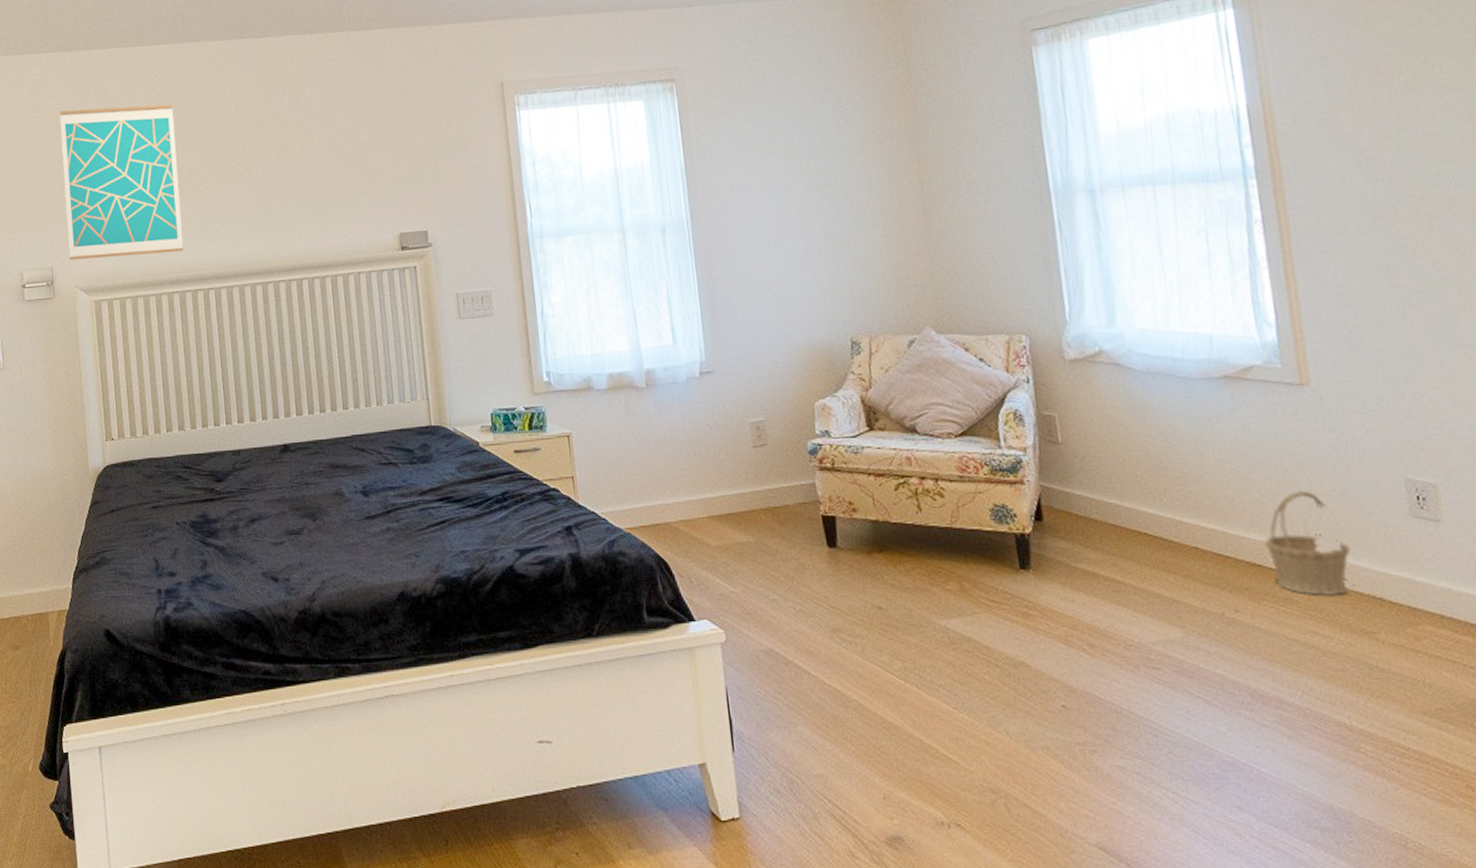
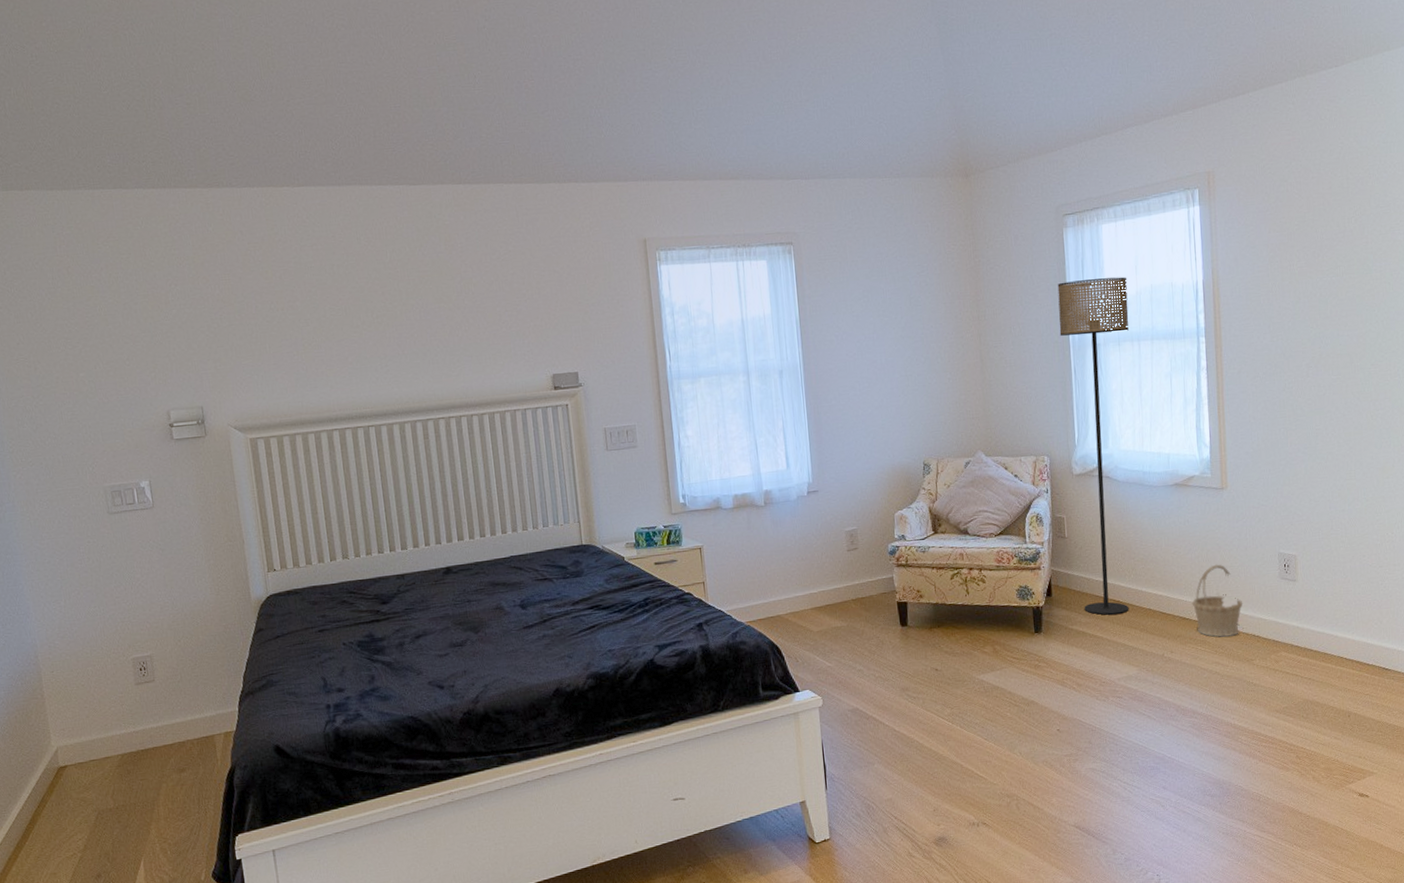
wall art: present [60,104,184,260] -> none [203,246,342,399]
floor lamp: none [1027,103,1164,552] -> present [1057,277,1129,615]

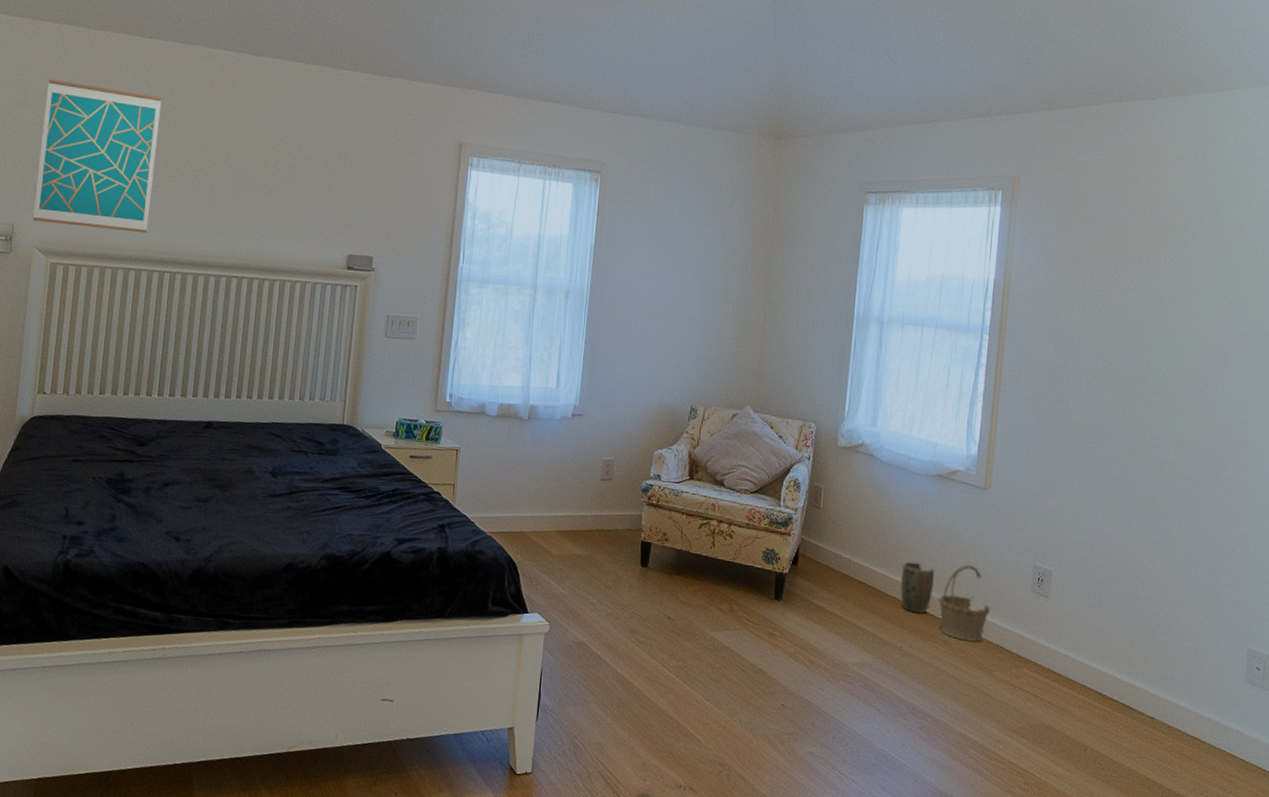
wall art: none [203,246,342,399] -> present [33,78,162,234]
floor lamp: present [1057,277,1129,615] -> none [828,256,920,597]
plant pot: none [1153,571,1186,621] -> present [900,561,934,614]

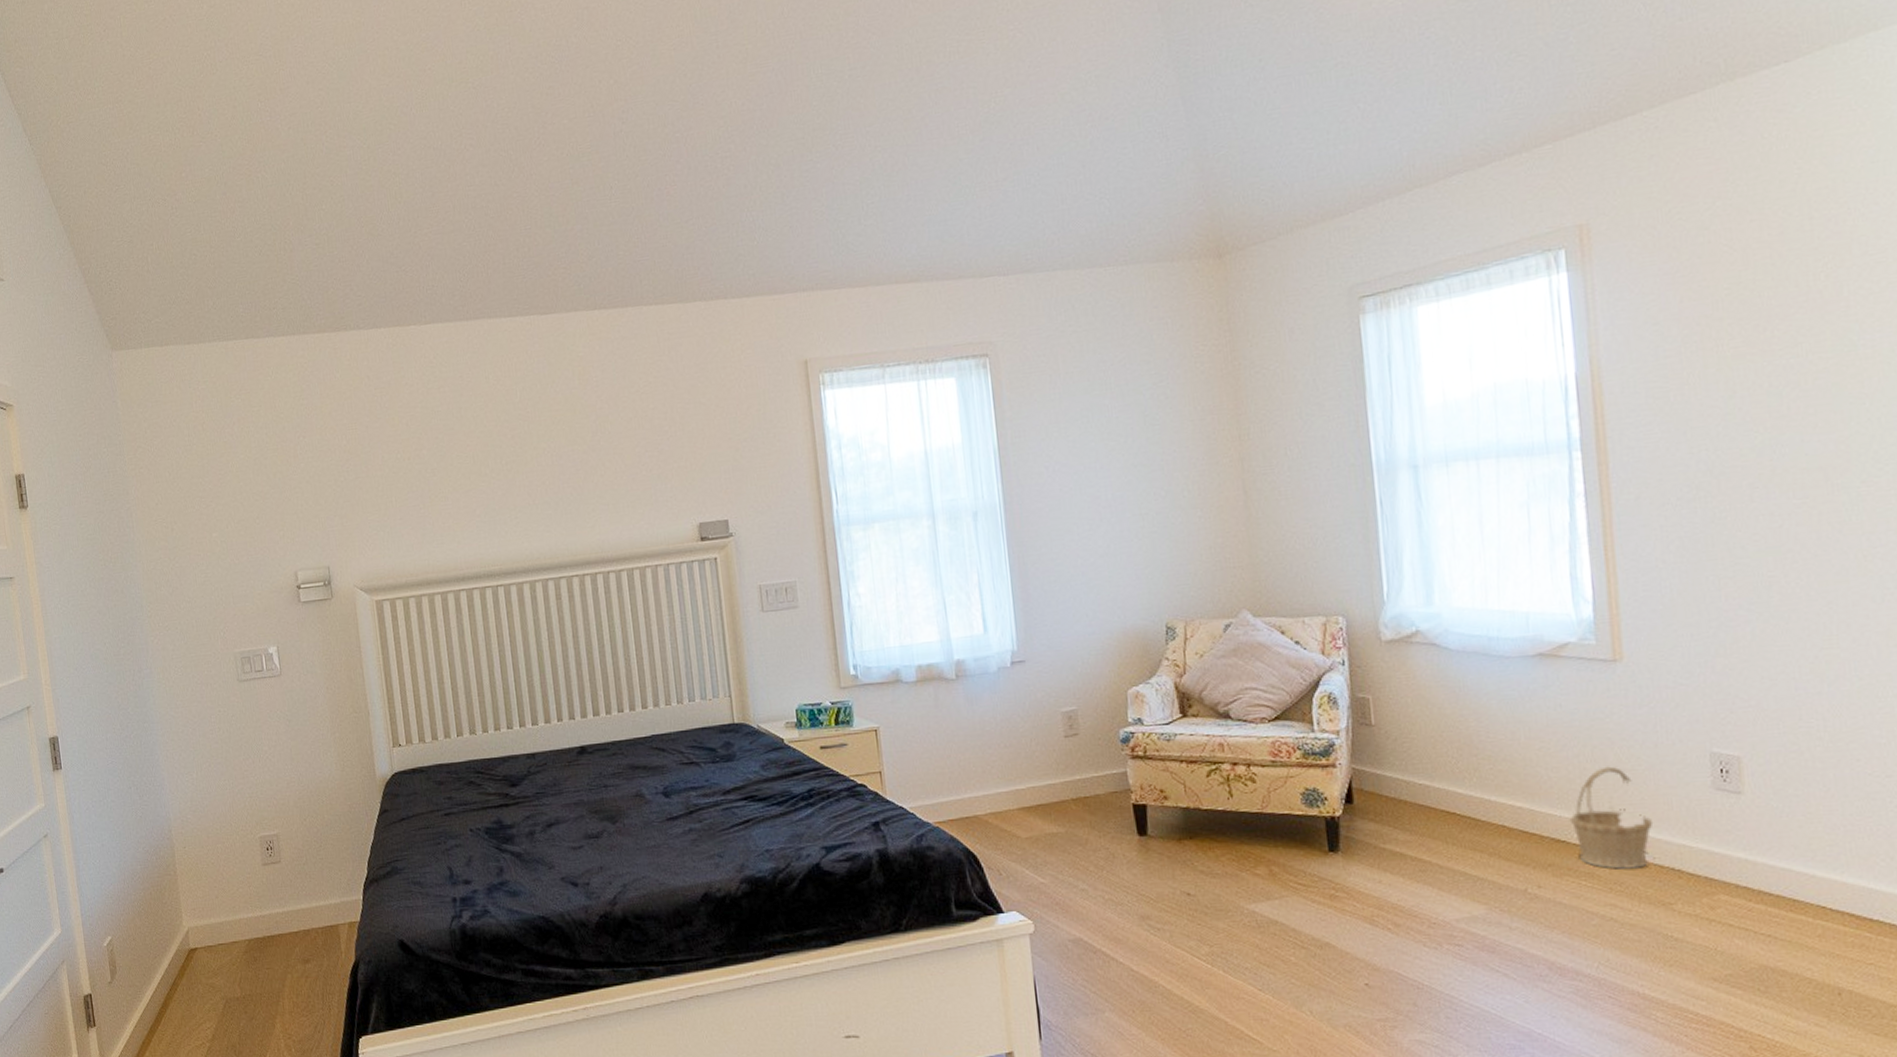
wall art: present [33,78,162,234] -> none [330,388,470,558]
plant pot: present [900,561,934,614] -> none [1507,774,1560,843]

